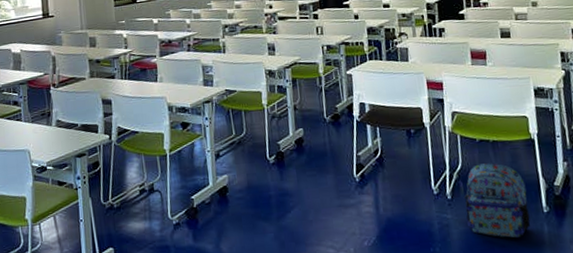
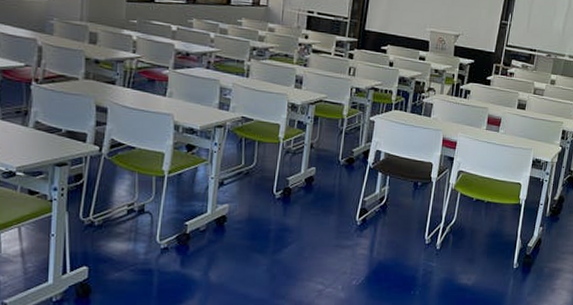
backpack: present [464,163,531,239] -> none [448,221,505,288]

